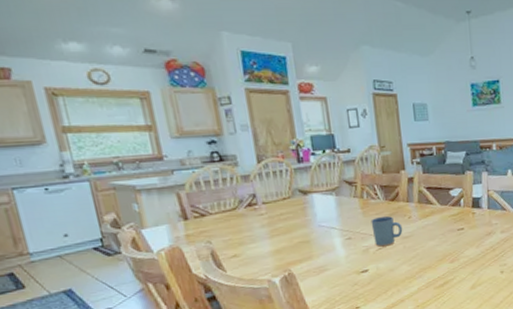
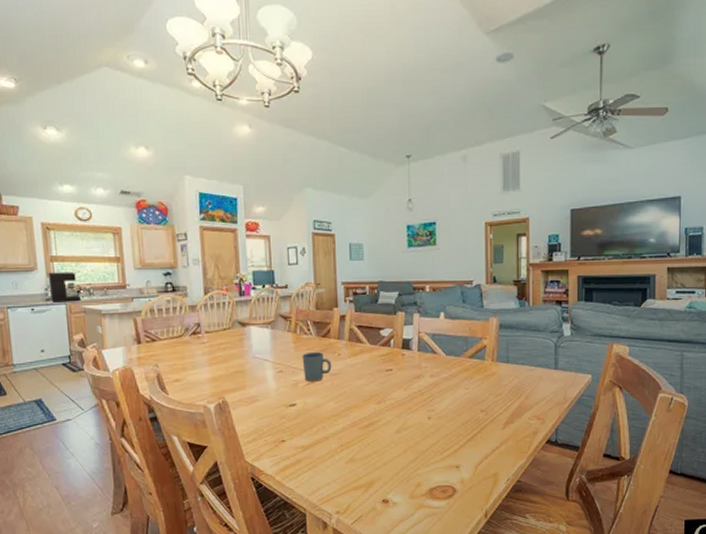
coffee maker: none [60,144,108,180] -> present [48,272,81,303]

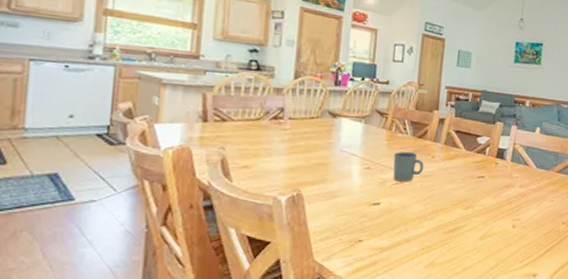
coffee maker: present [48,272,81,303] -> none [94,26,140,65]

